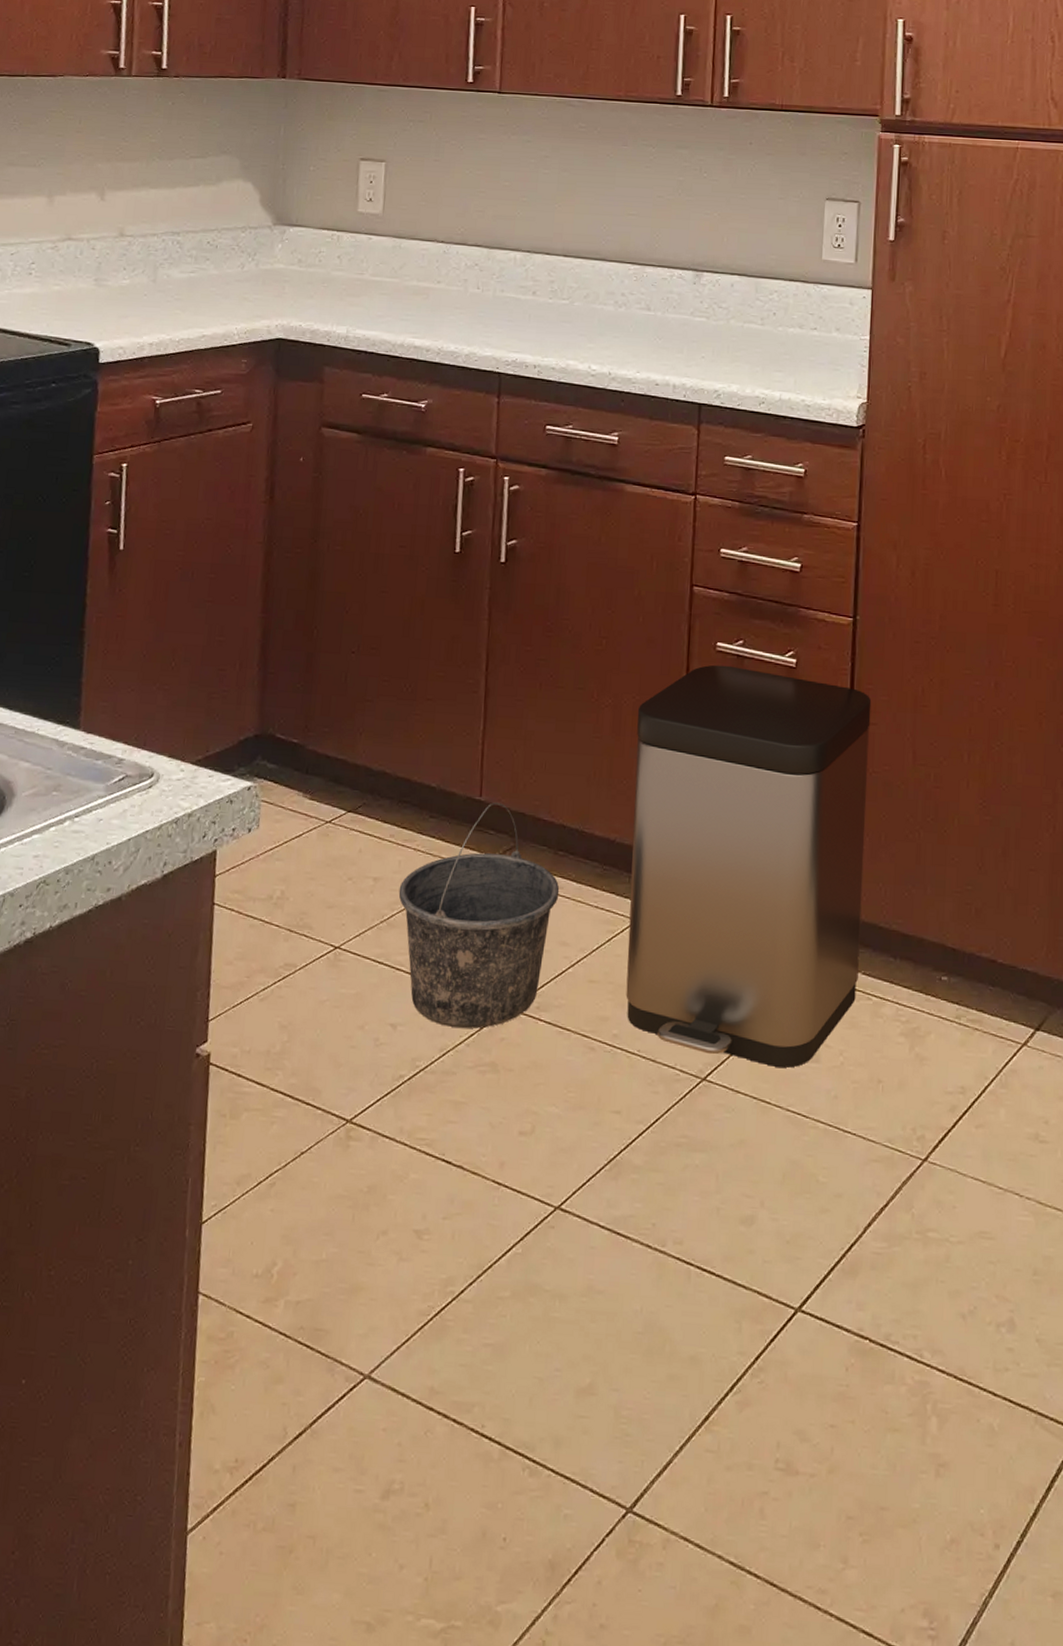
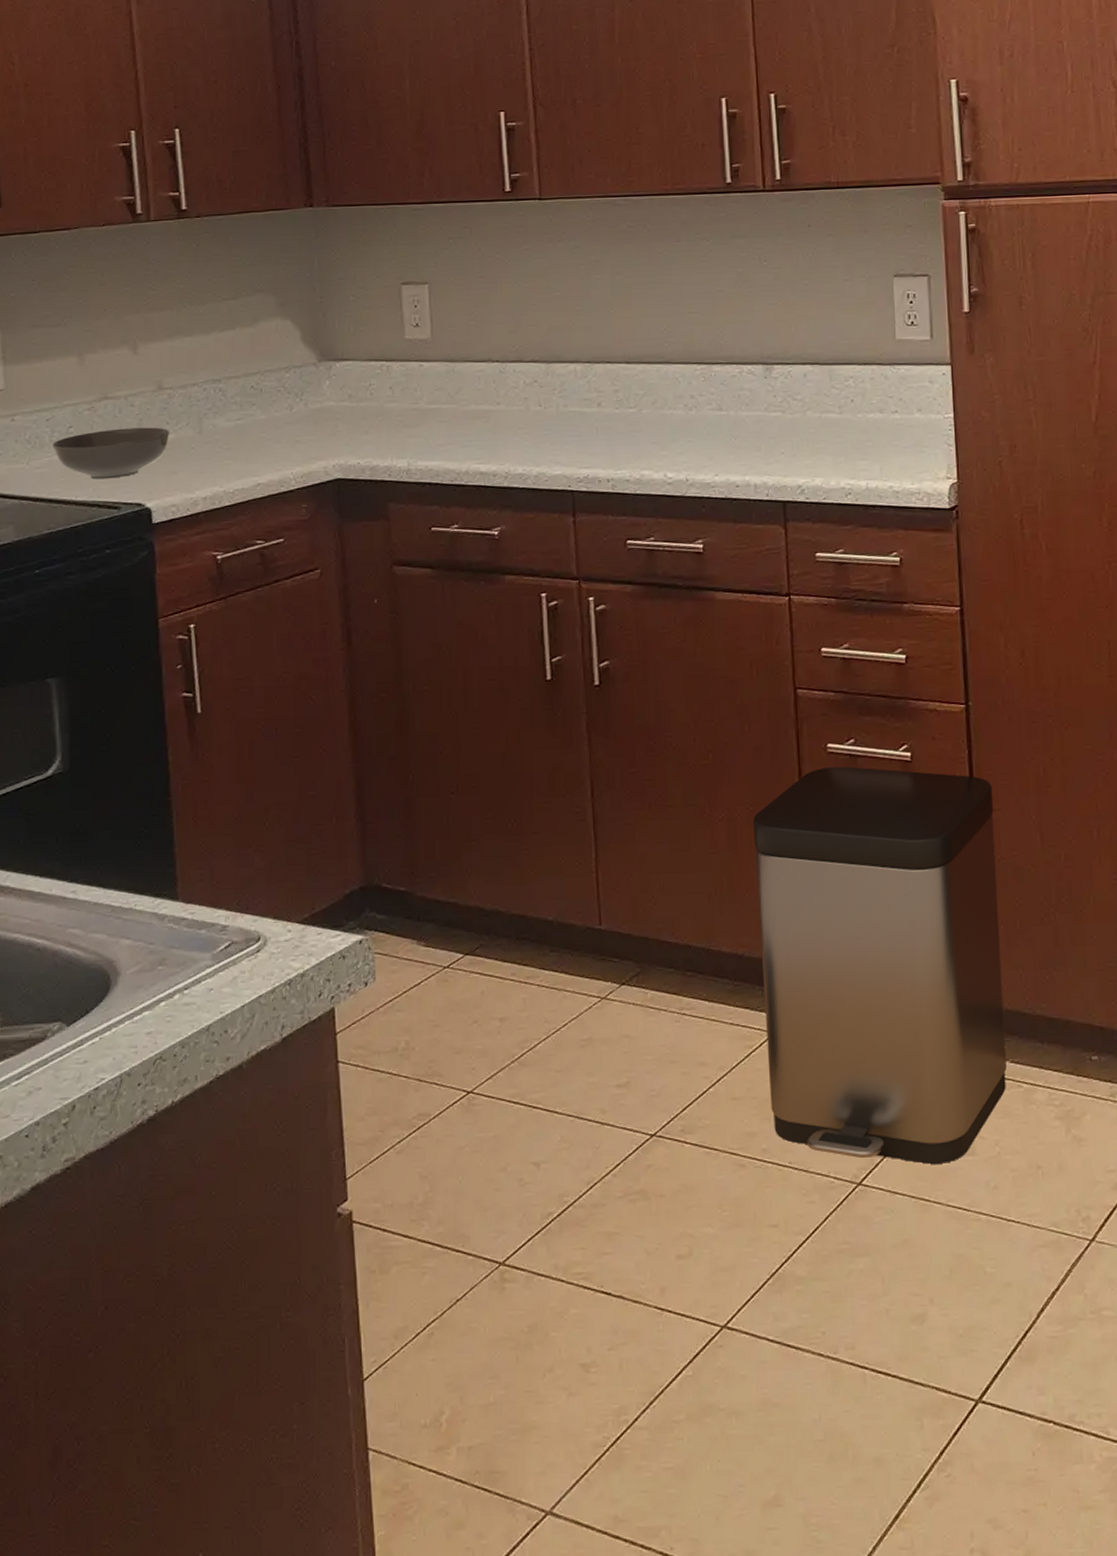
bowl: none [13,269,126,316] -> present [51,427,170,479]
bucket: present [398,802,560,1029] -> none [526,930,692,1159]

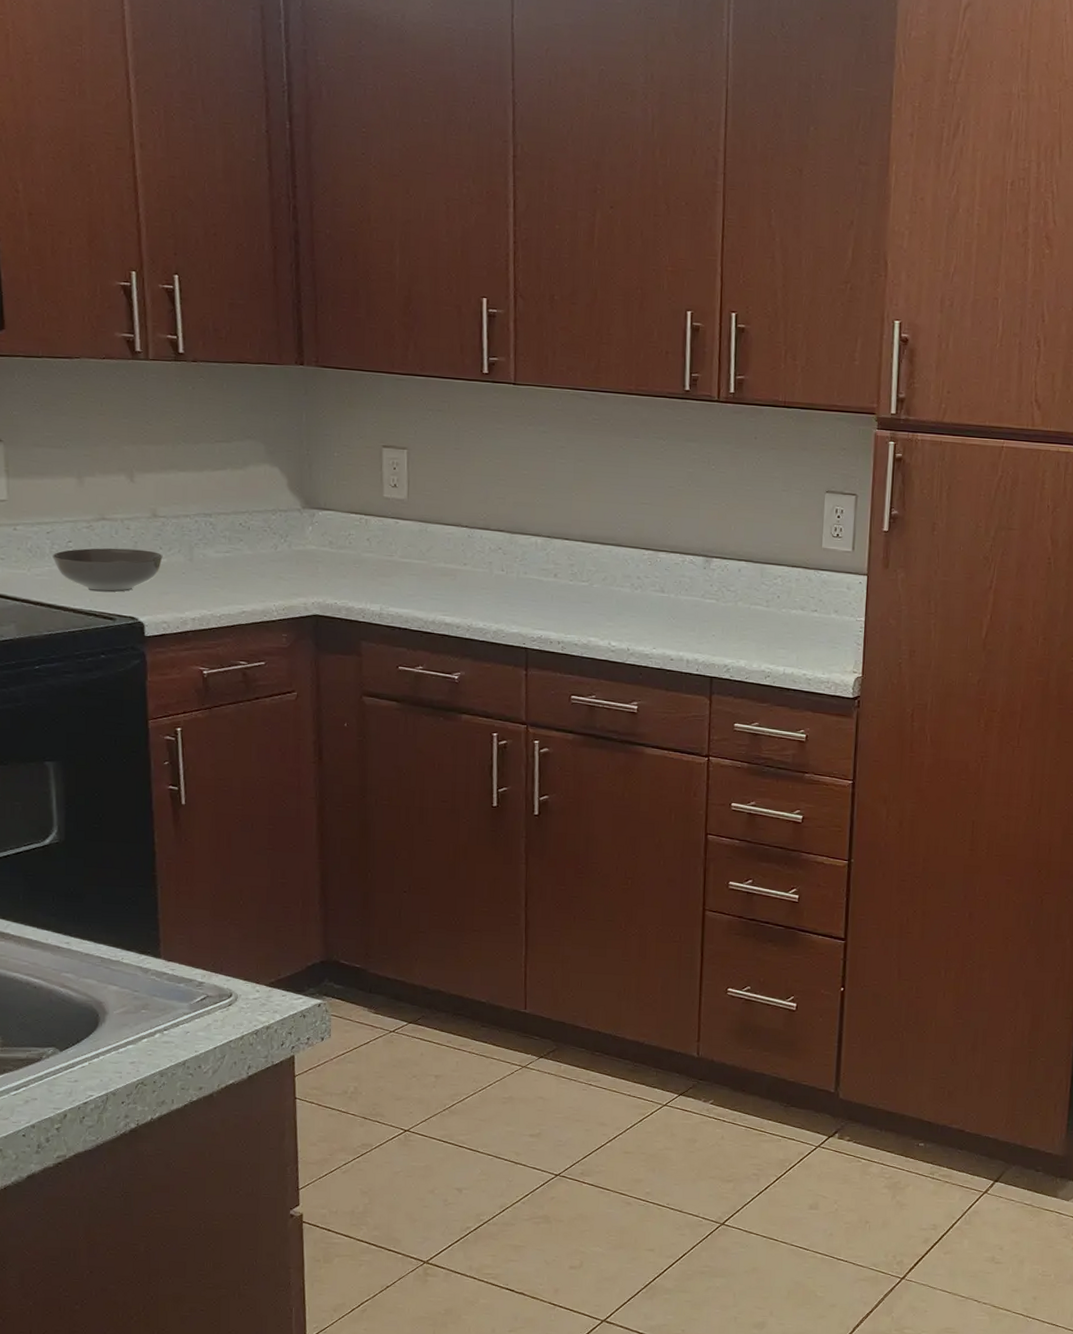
pedal bin: present [753,766,1007,1164] -> none [656,900,863,1214]

